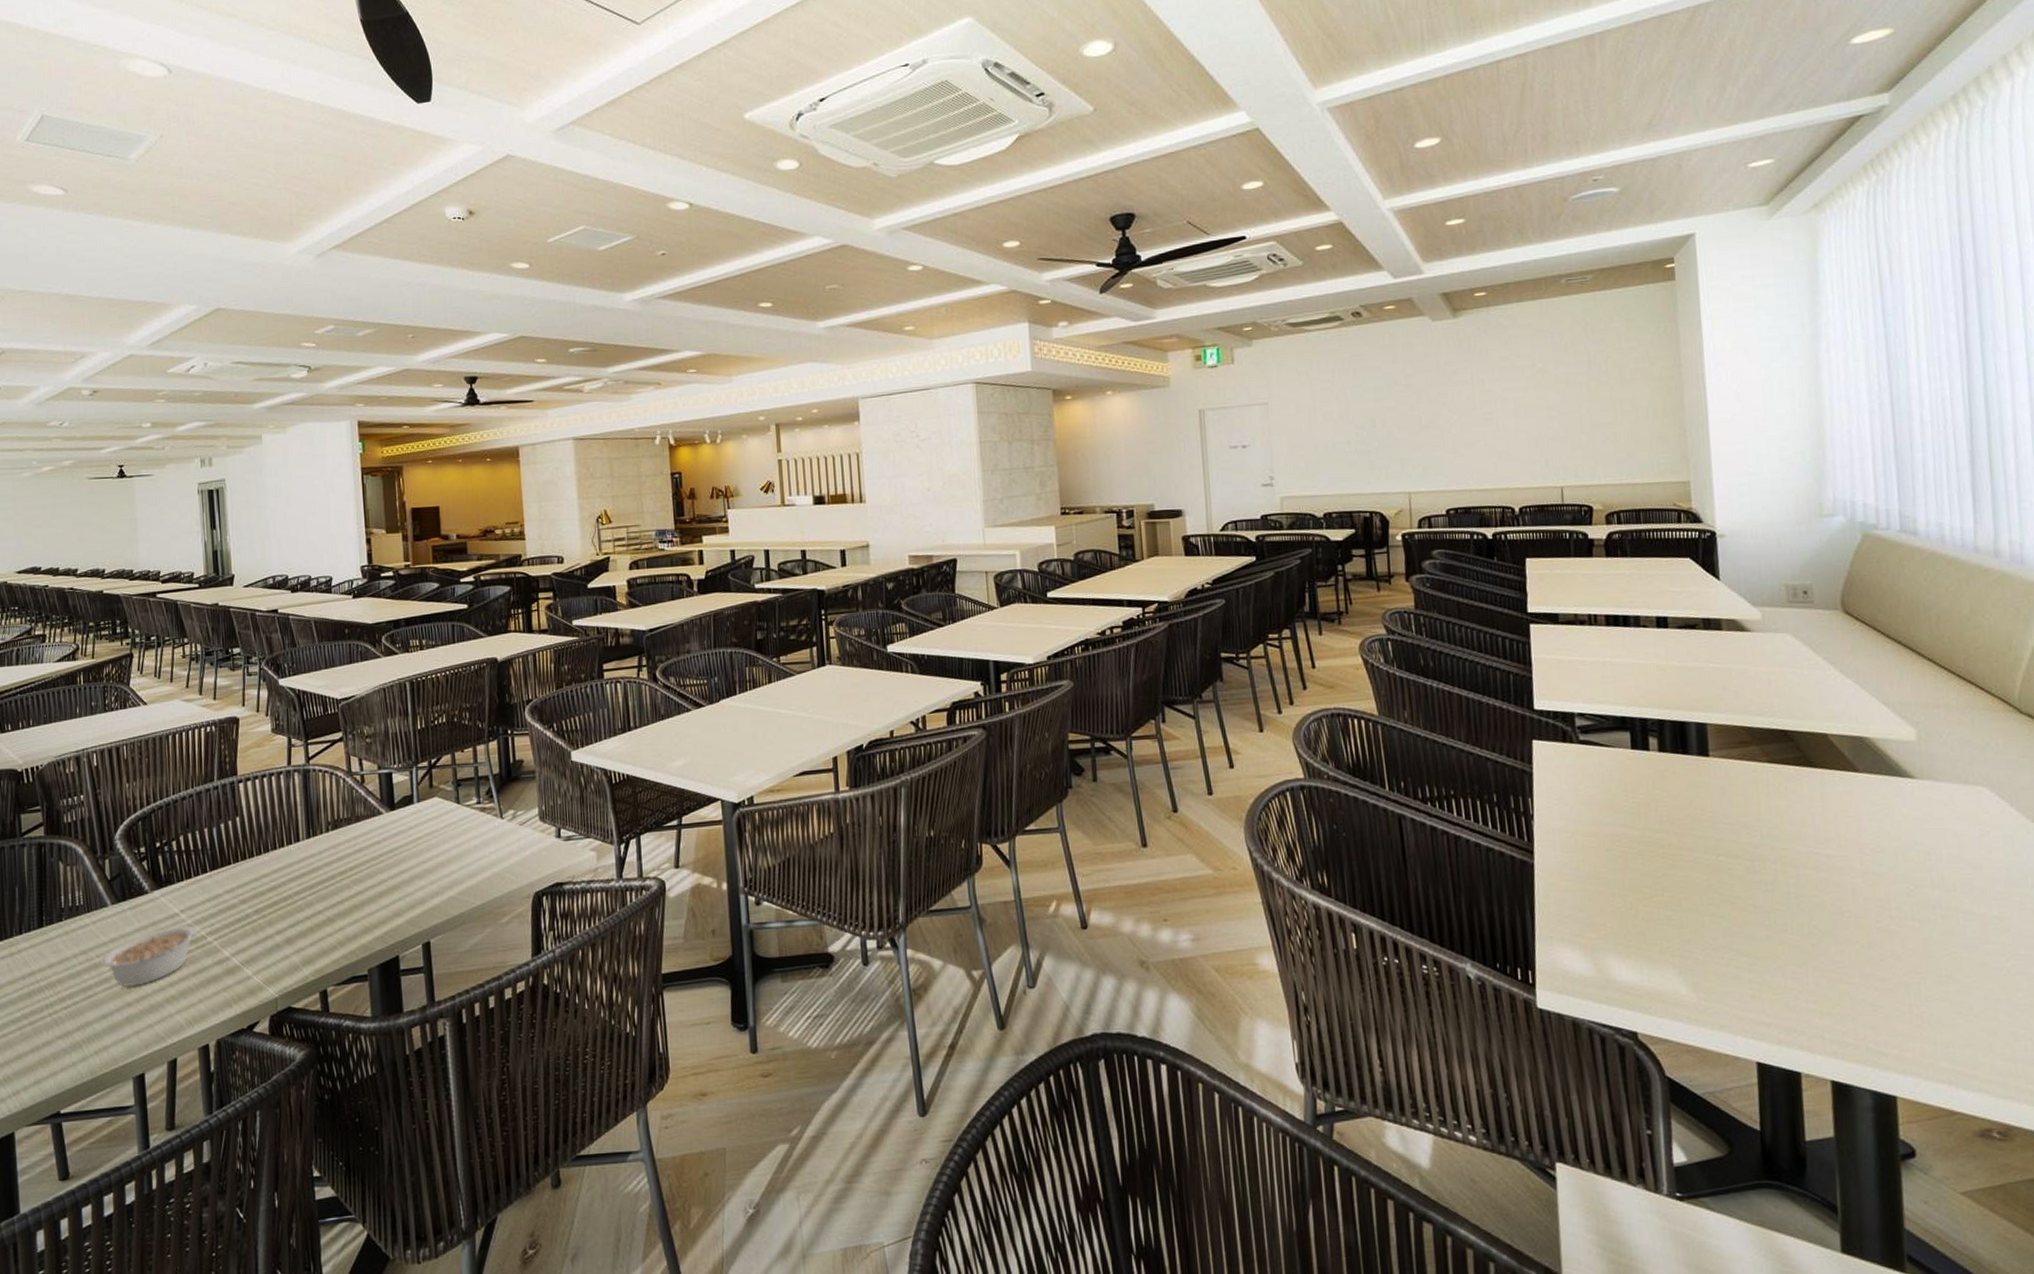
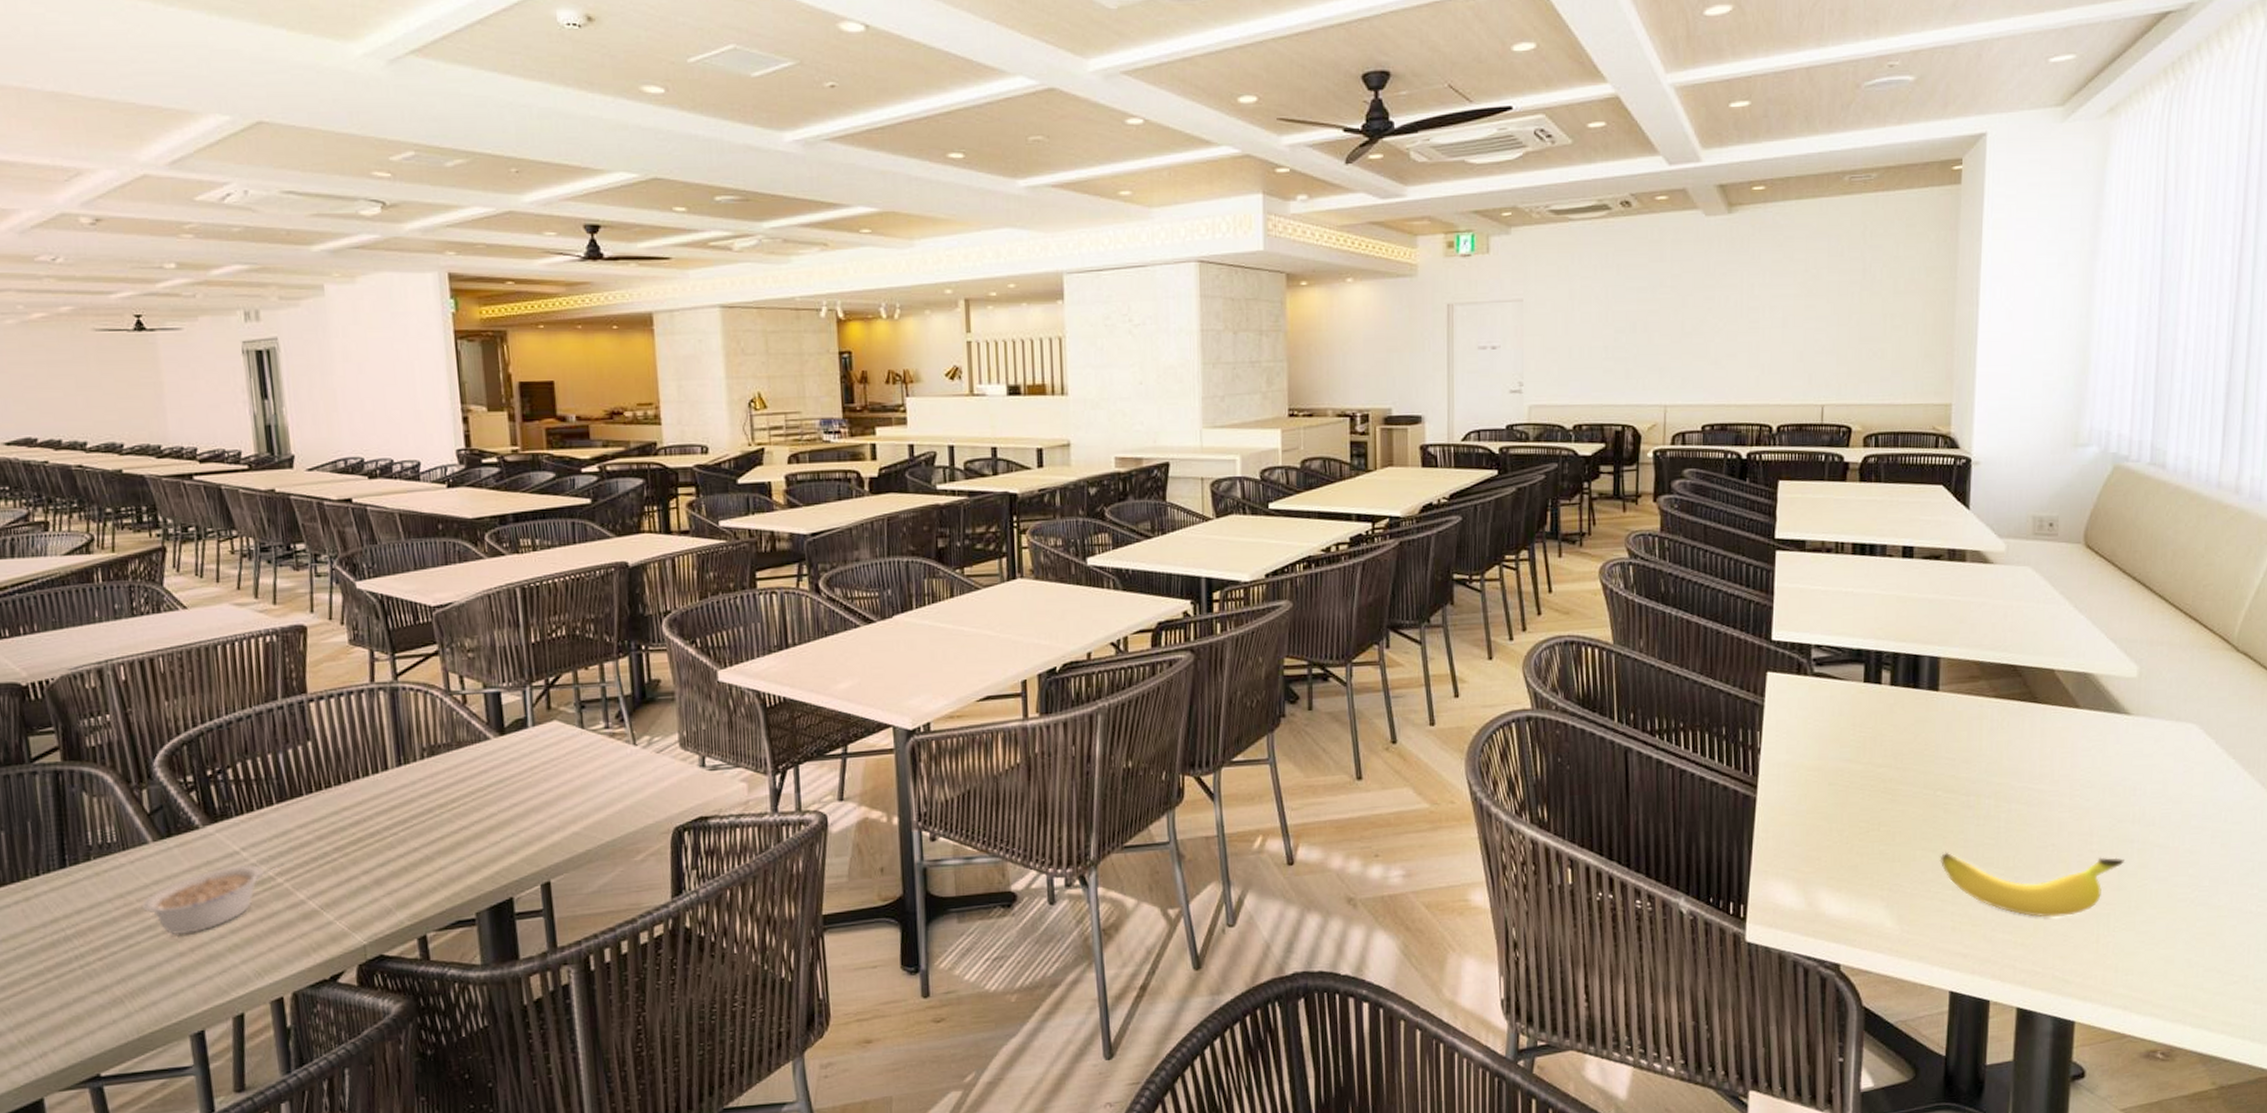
banana: none [1730,918,1928,986] -> present [1940,852,2124,917]

